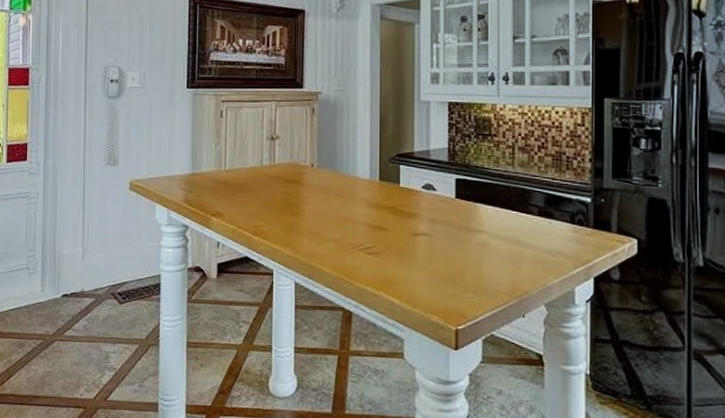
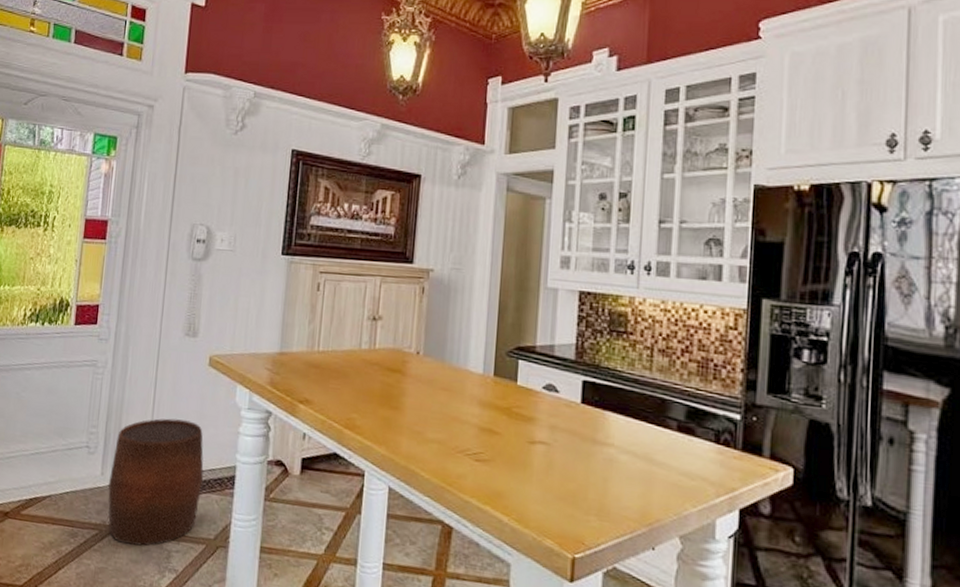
stool: none [49,238,132,351] -> present [108,418,204,547]

